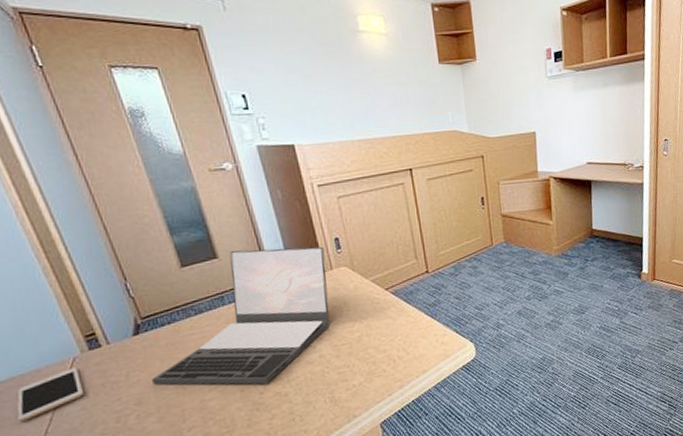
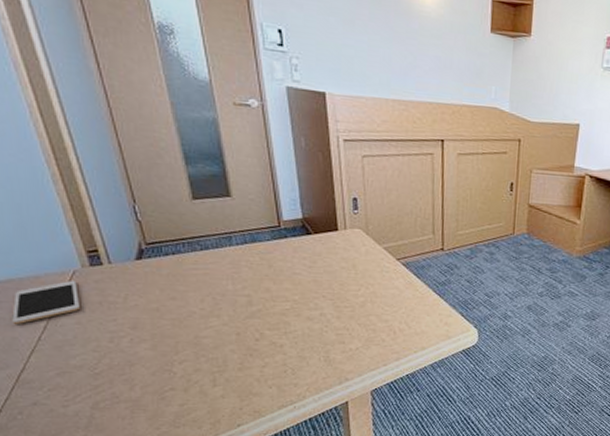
laptop: present [151,246,330,385] -> none [148,192,340,331]

